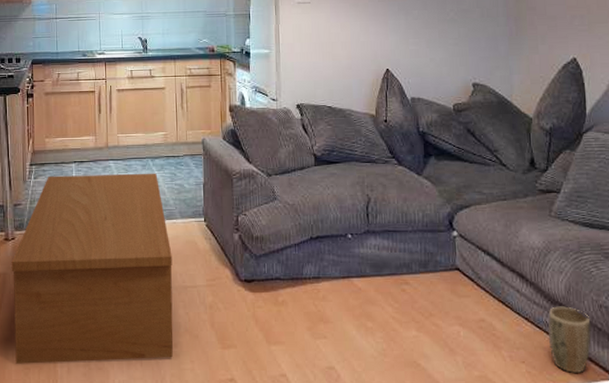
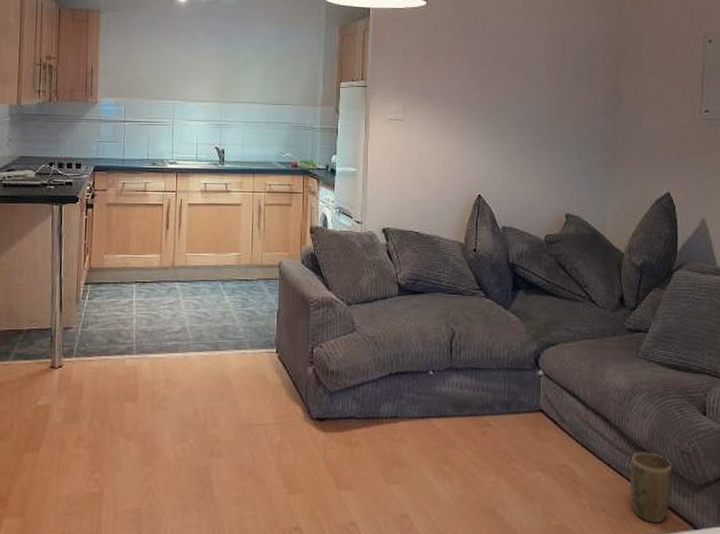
coffee table: present [11,173,173,364] -> none [54,297,239,509]

